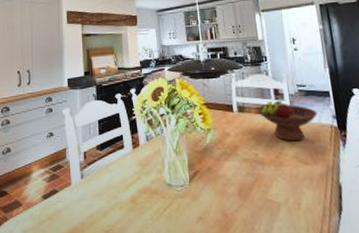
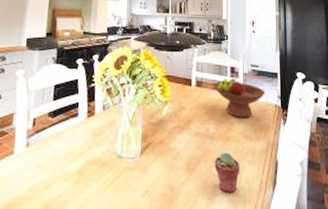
potted succulent: none [268,177,299,219] -> present [214,152,240,193]

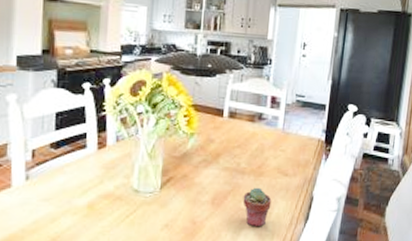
fruit bowl: present [213,79,265,118] -> none [249,109,309,153]

